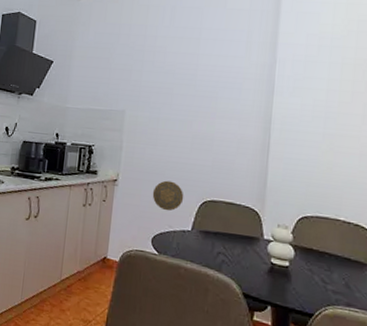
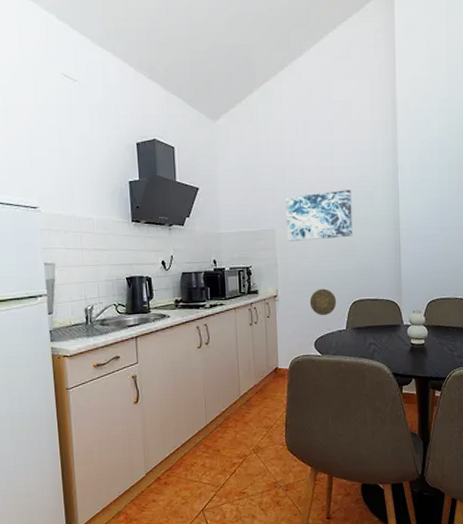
wall art: none [136,78,217,129] -> present [285,190,353,242]

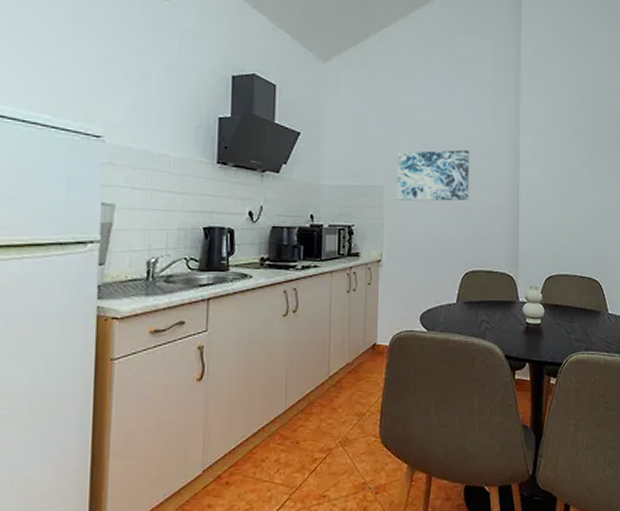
decorative plate: present [309,288,337,316] -> none [417,255,448,287]

